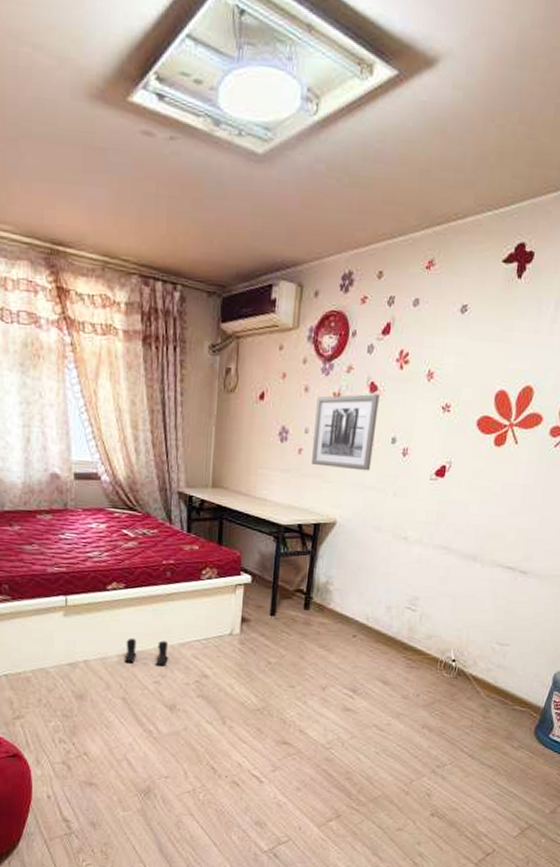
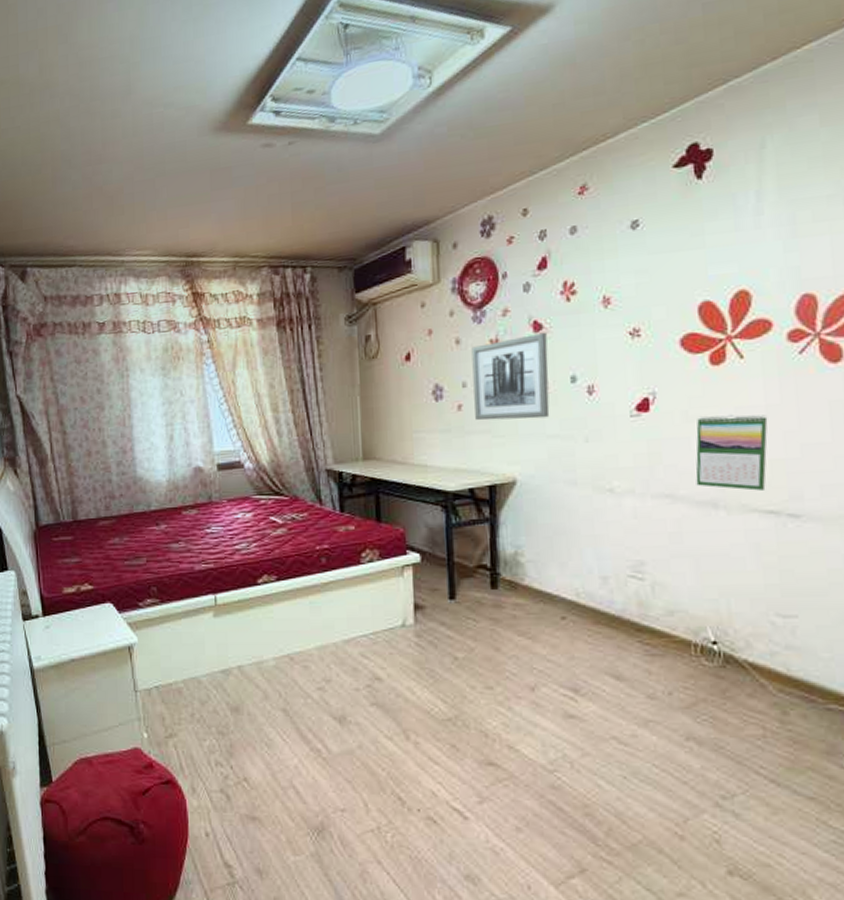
boots: present [124,638,169,666] -> none [281,637,333,669]
calendar: none [465,488,523,551] -> present [695,415,768,491]

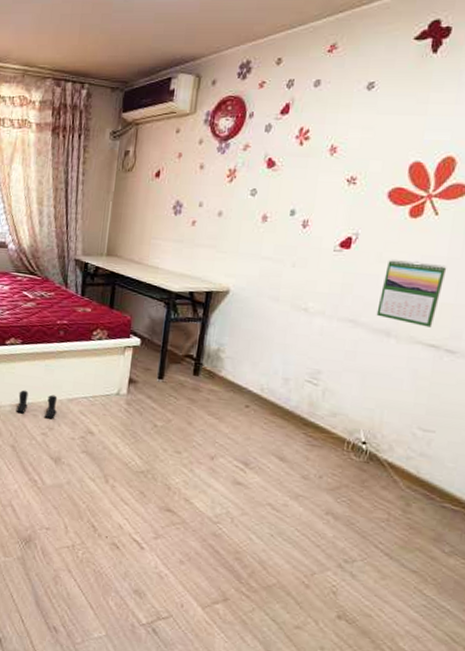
boots: none [281,637,333,669] -> present [16,390,58,419]
wall art: present [471,332,550,421] -> none [205,169,277,242]

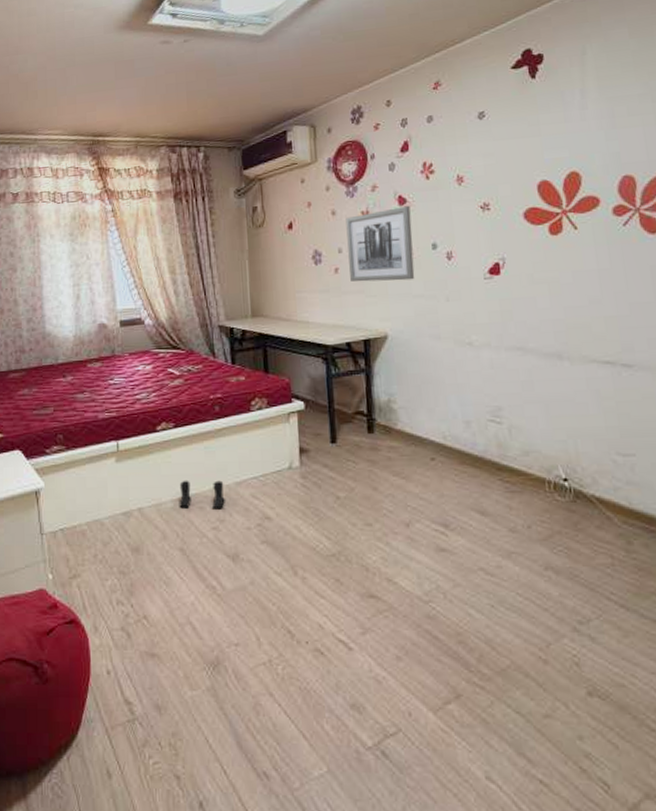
wall art: none [205,169,277,242] -> present [346,205,415,282]
calendar: present [376,260,447,327] -> none [540,278,602,344]

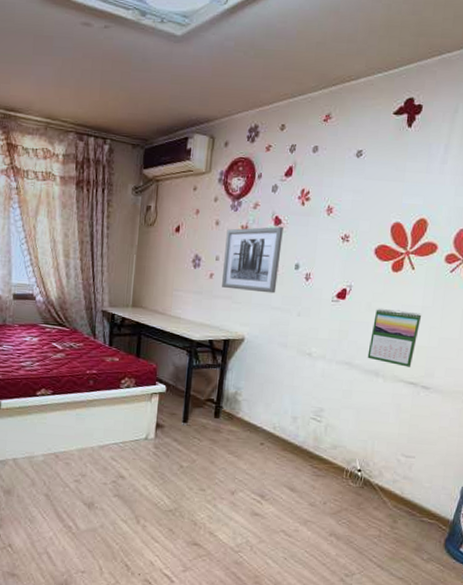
boots: present [179,480,226,510] -> none [48,439,89,466]
calendar: none [540,278,602,344] -> present [367,309,422,367]

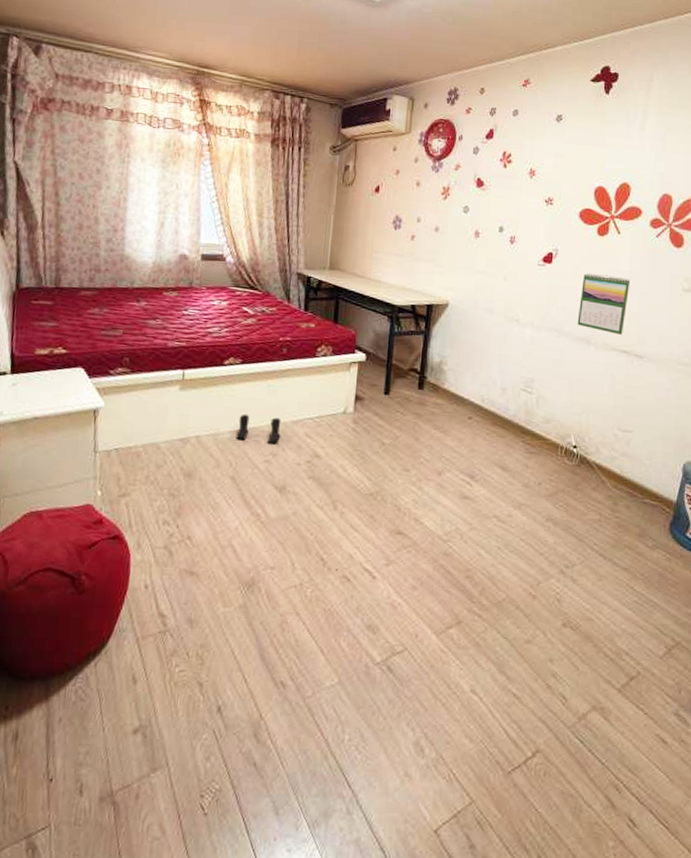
boots: none [48,439,89,466] -> present [236,414,282,444]
wall art: present [222,226,283,294] -> none [424,188,486,257]

